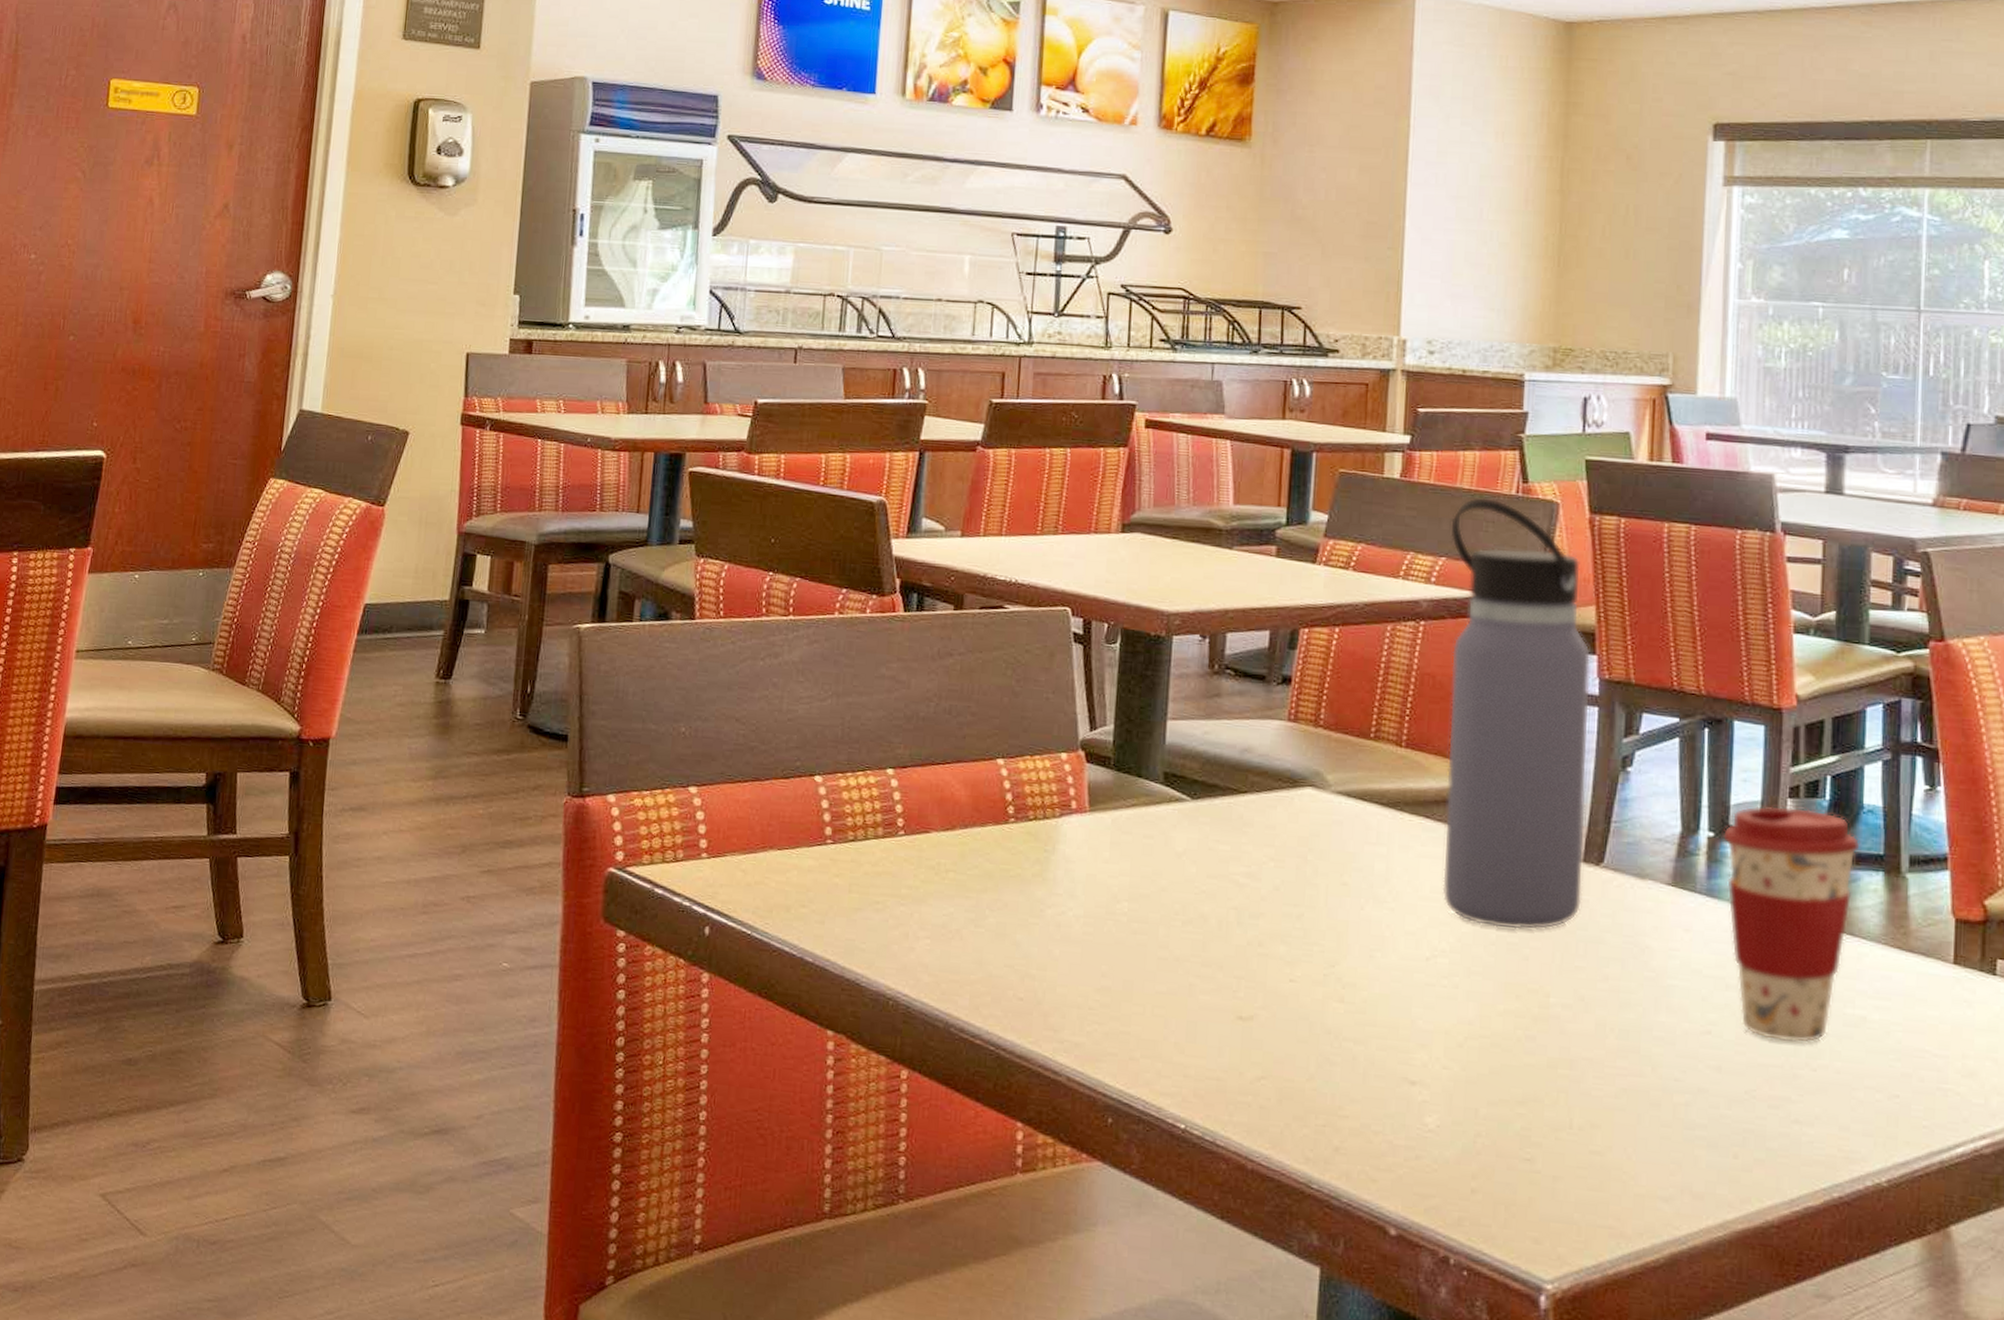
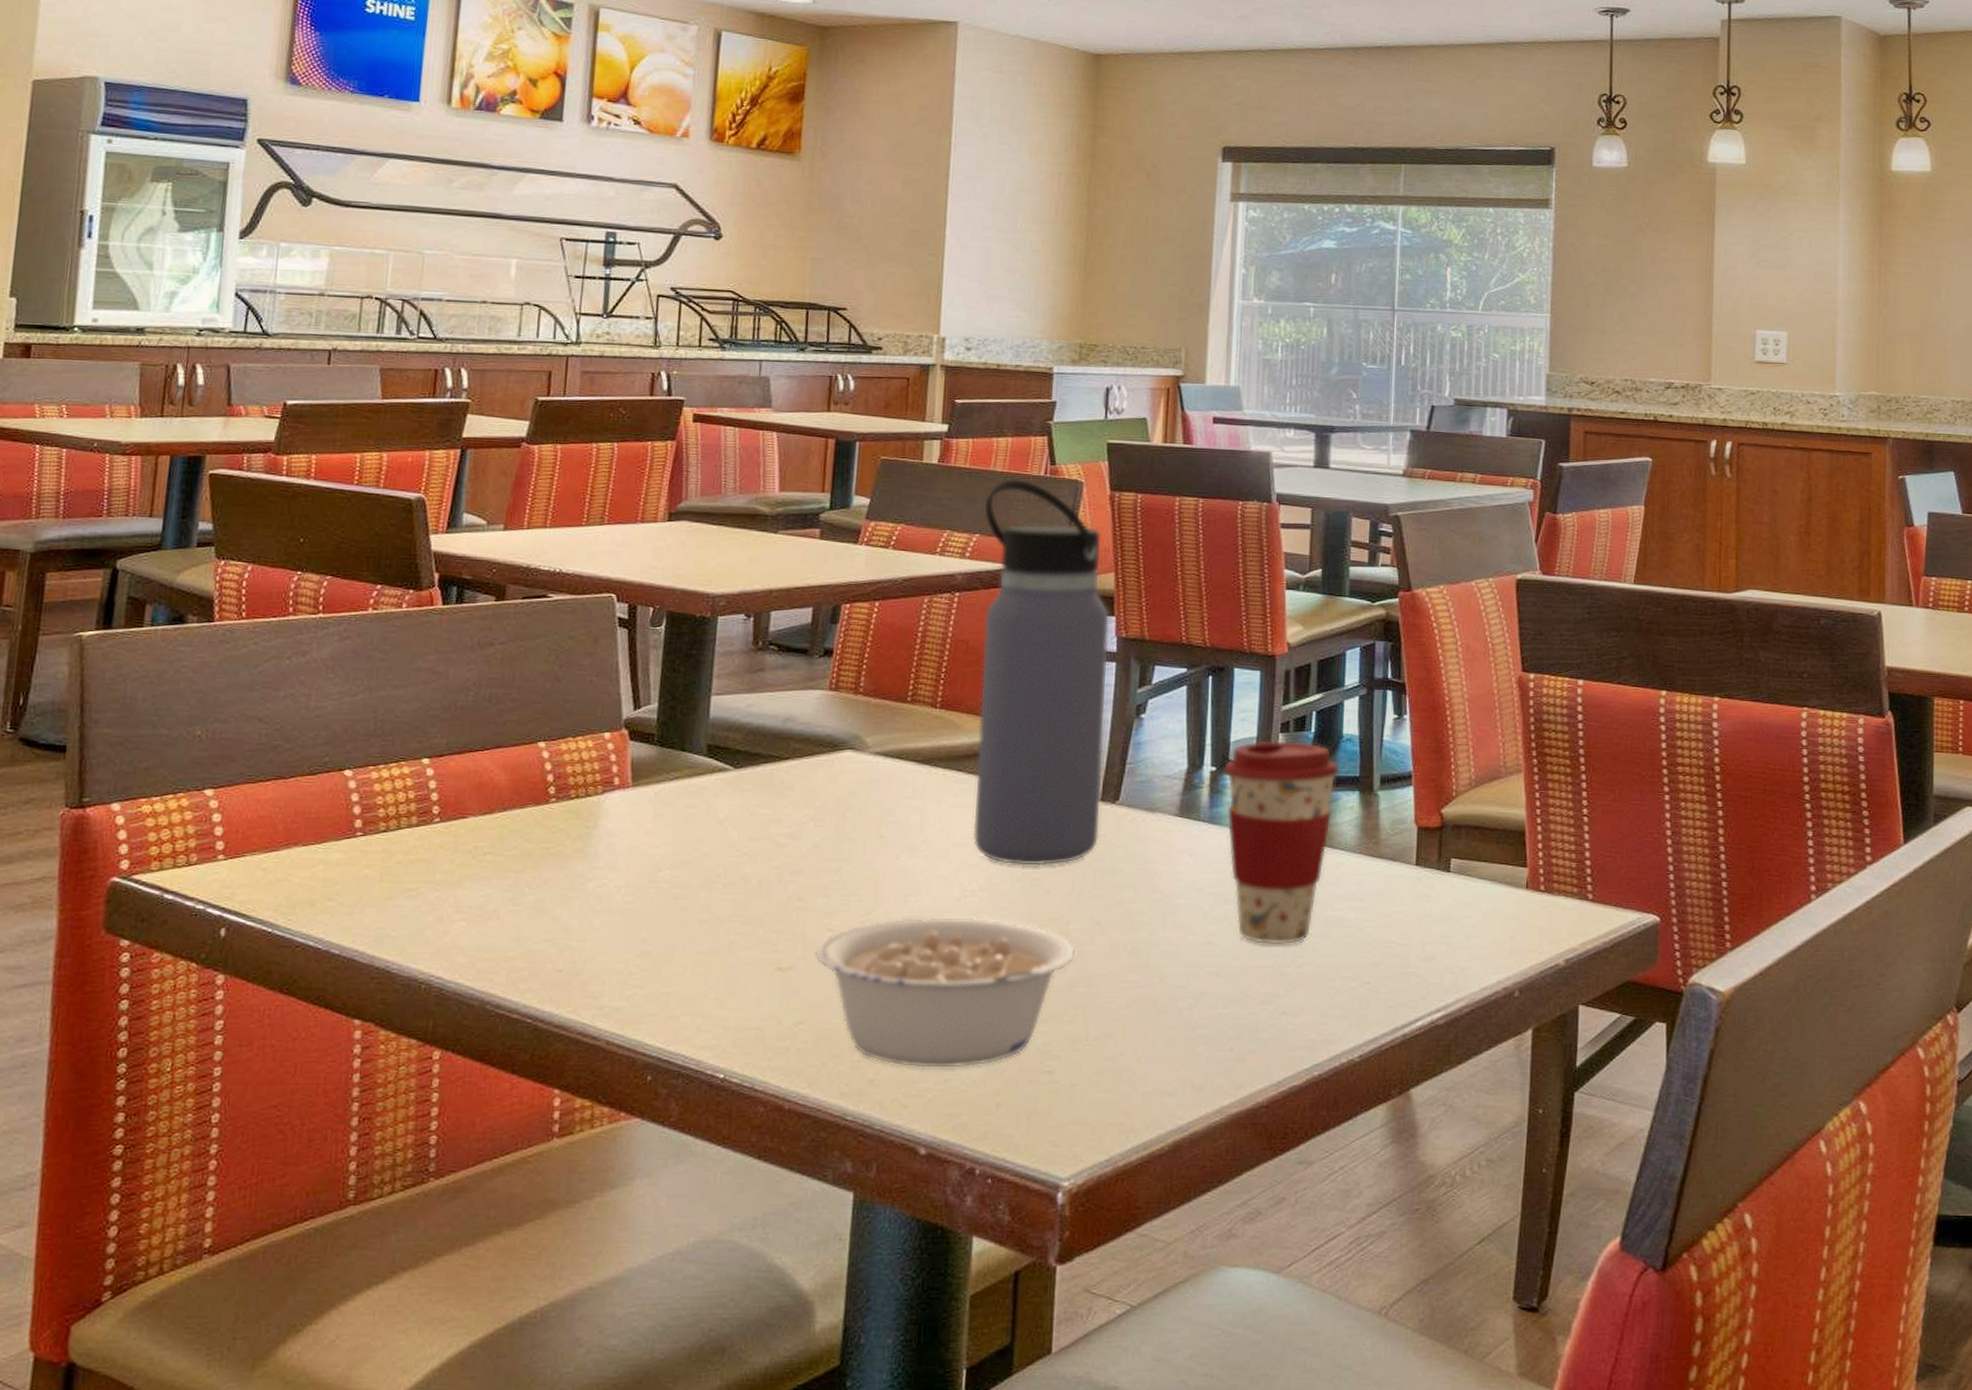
legume: none [1276,974,1557,1145] -> present [815,917,1076,1069]

